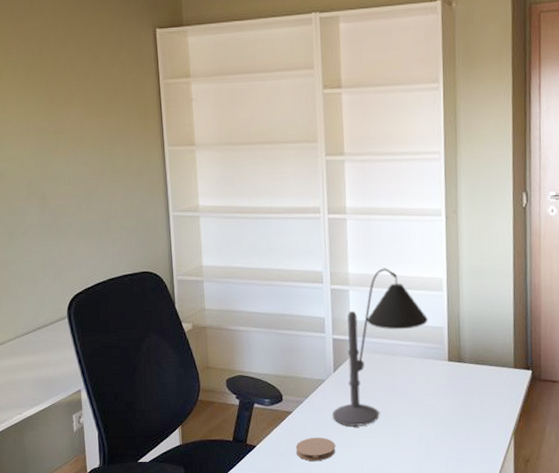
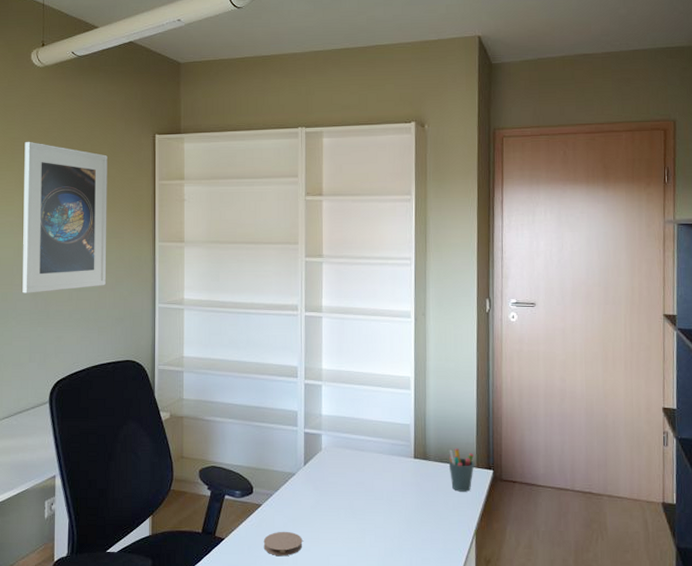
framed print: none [16,43,115,207] -> present [22,142,107,293]
desk lamp: present [332,268,428,426] -> none [300,365,396,521]
pen holder: none [484,349,512,393] -> present [448,448,474,492]

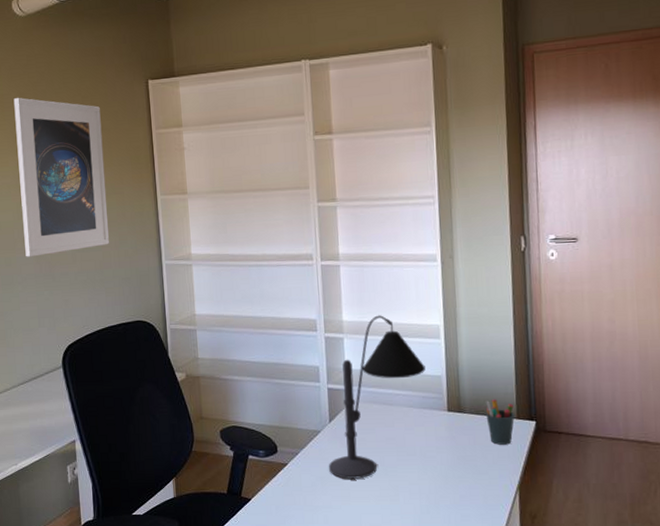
coaster: present [263,531,303,556] -> none [291,490,333,515]
desk lamp: none [300,365,396,521] -> present [328,315,426,479]

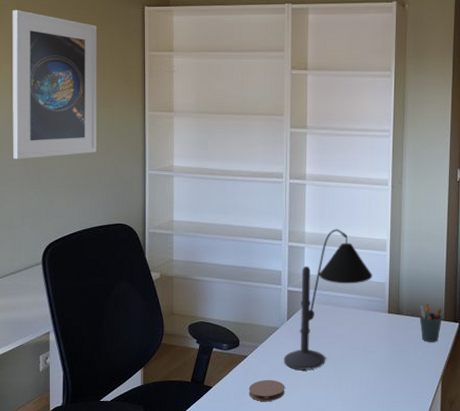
coaster: none [291,490,333,515] -> present [248,379,285,401]

